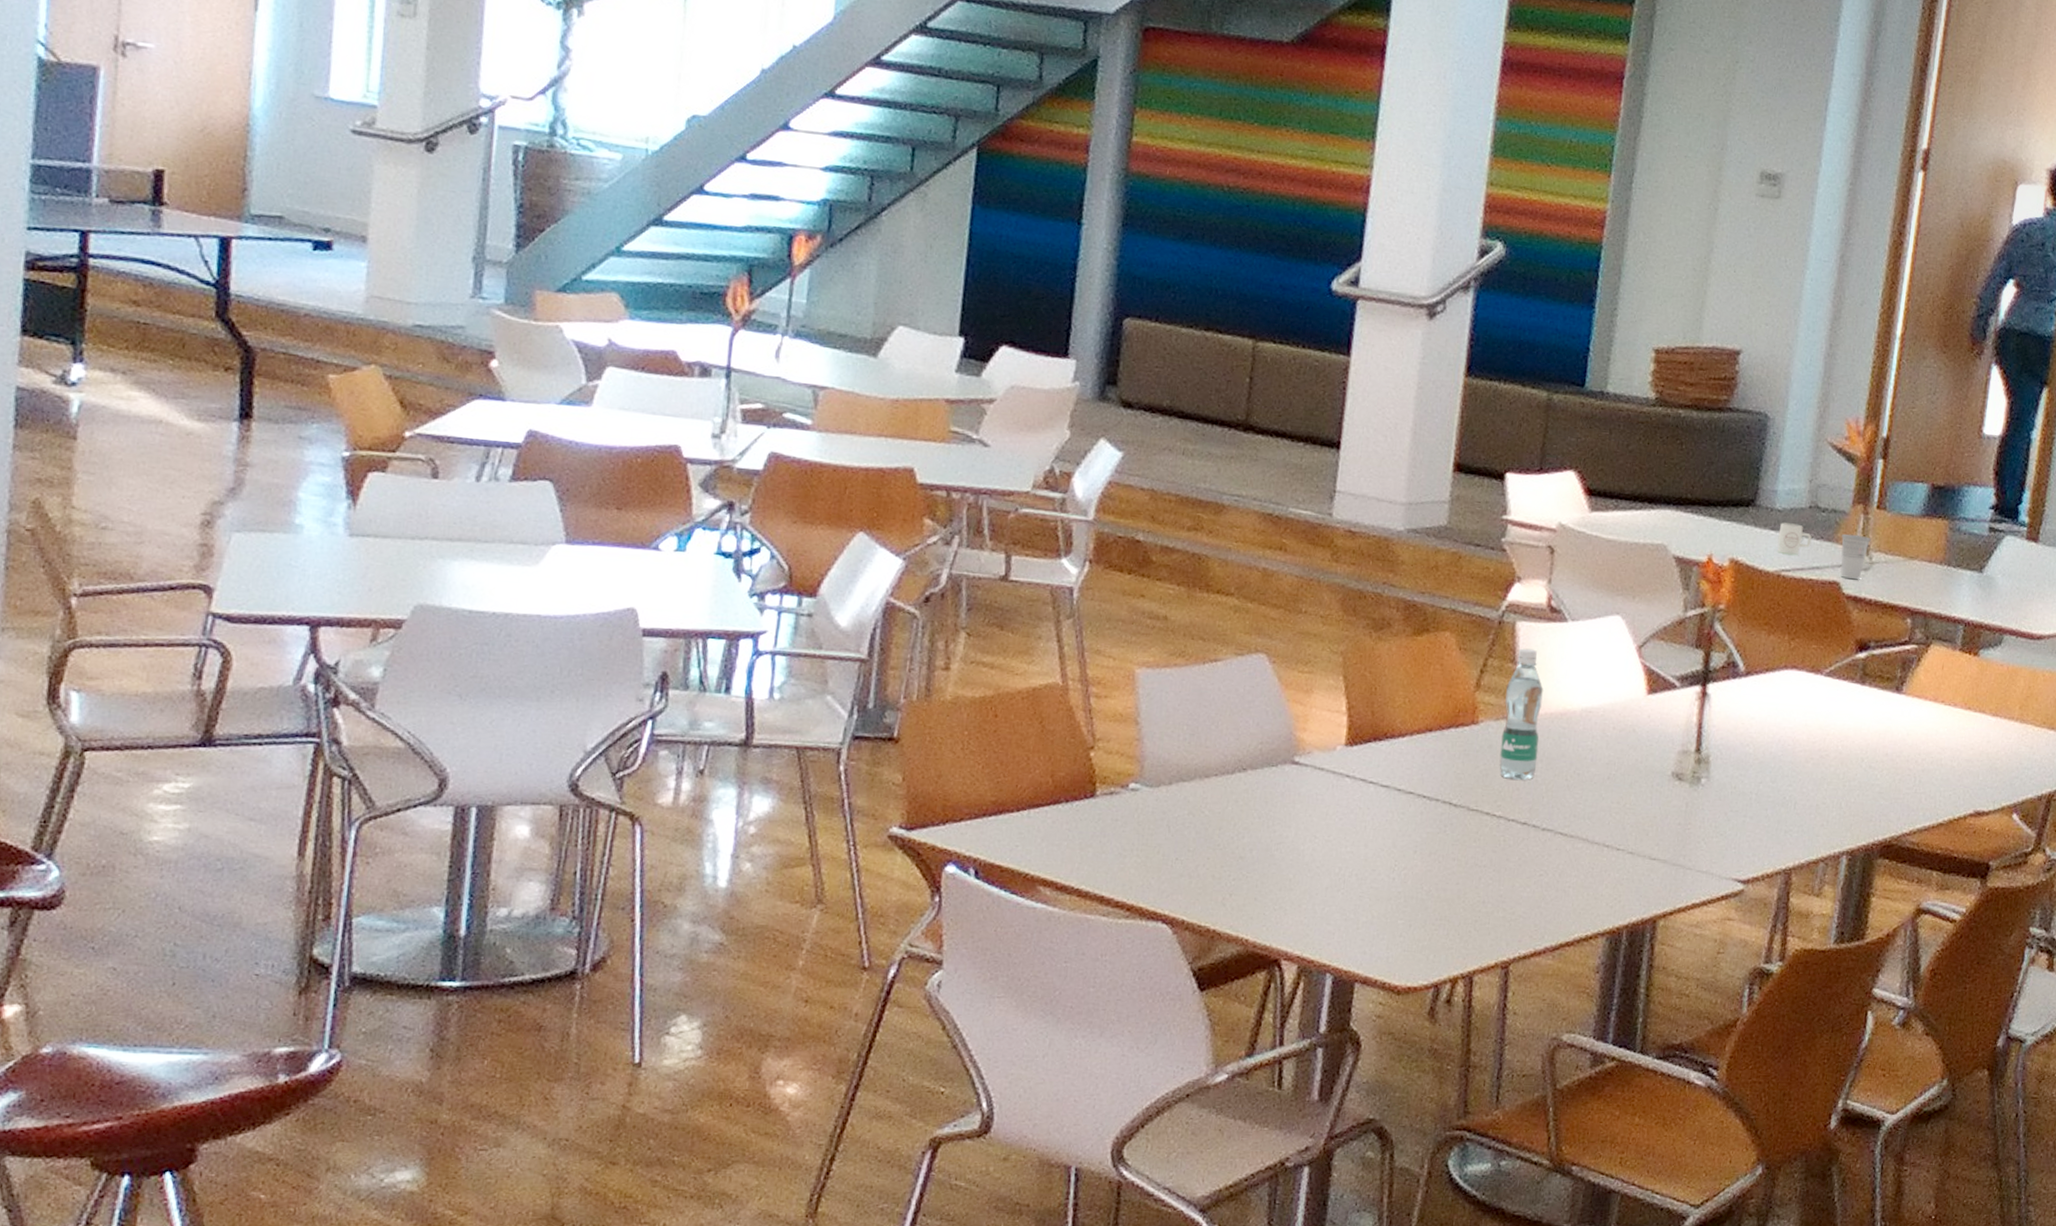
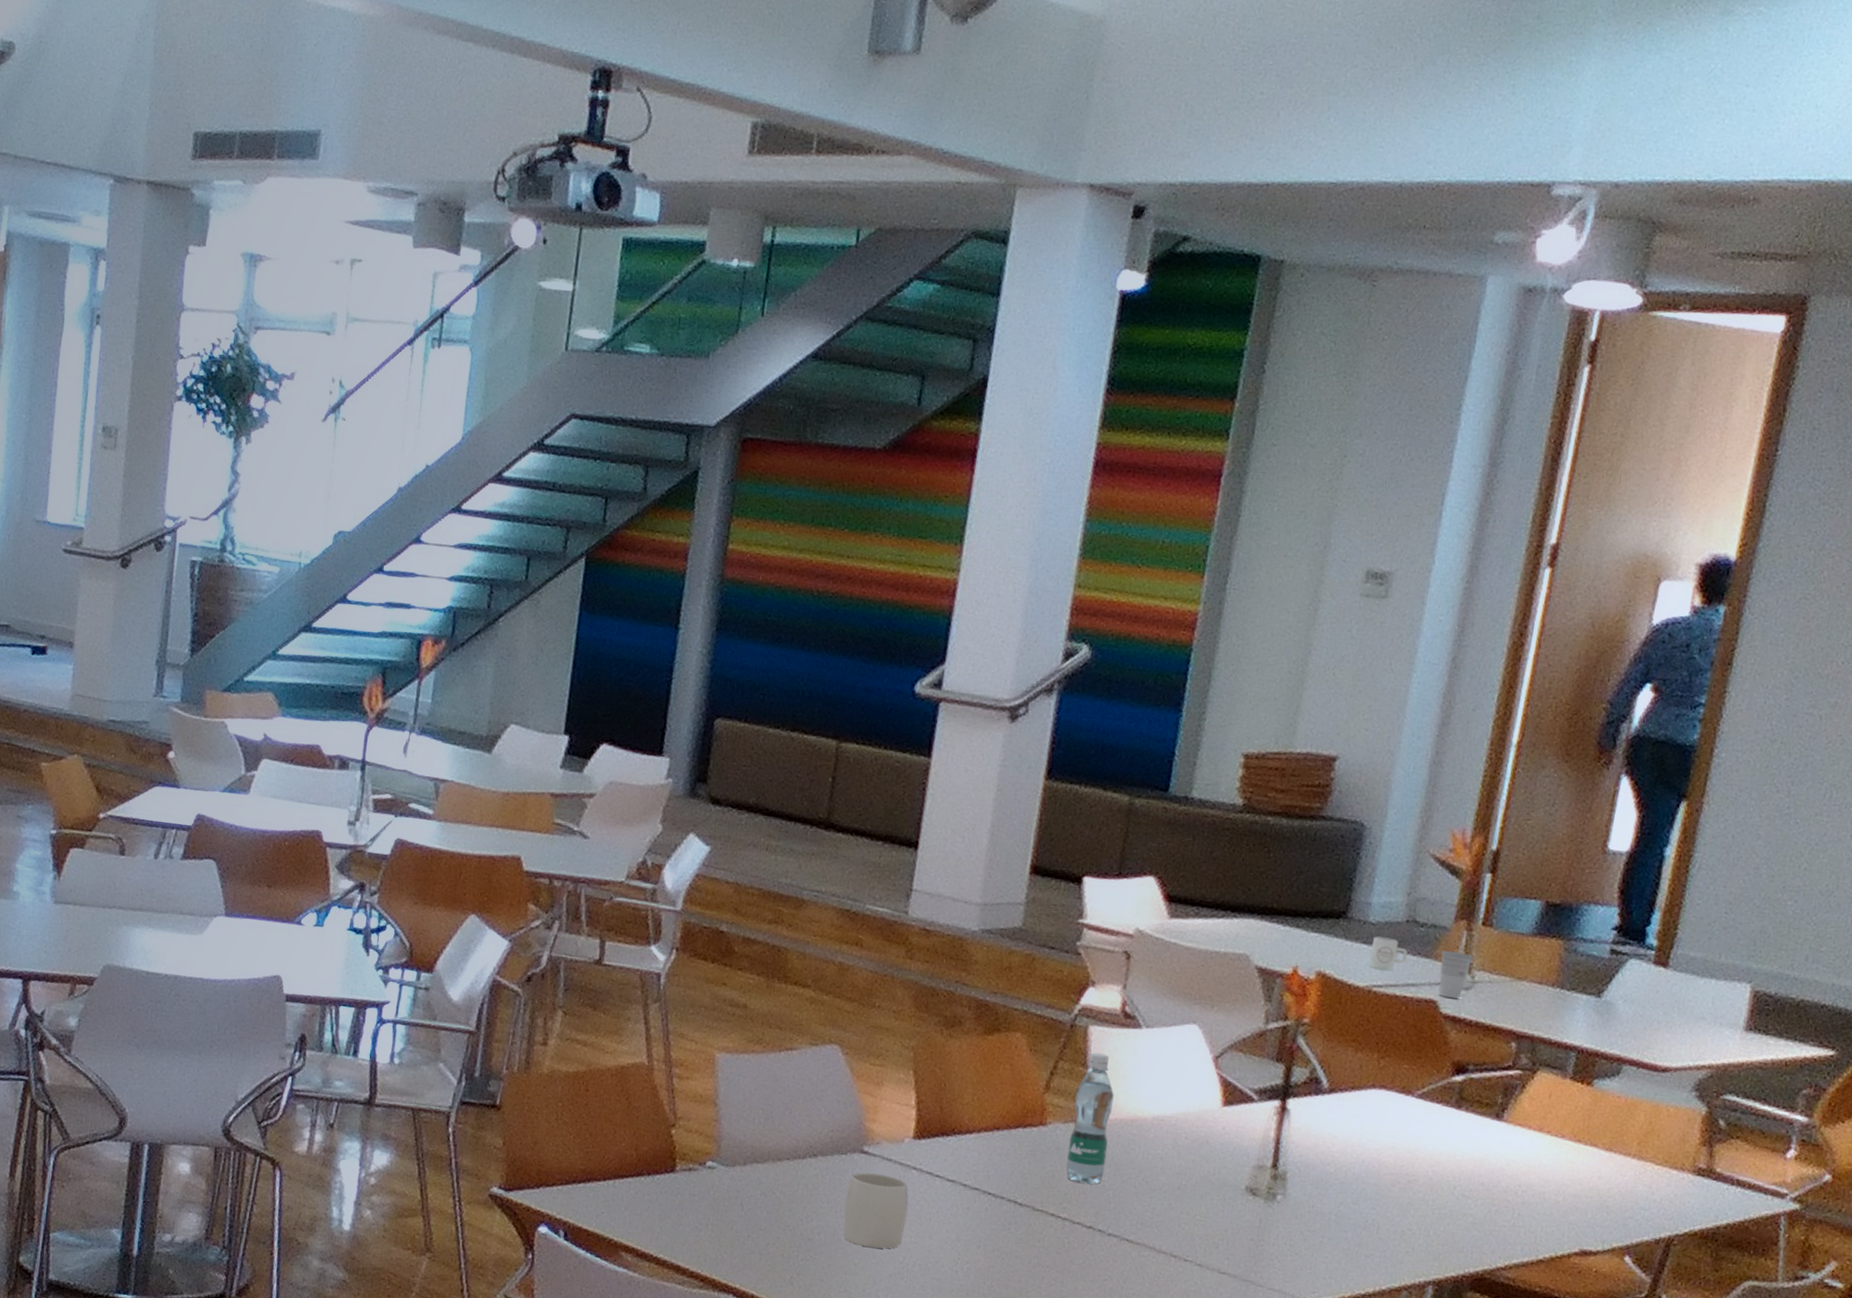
mug: none [1276,783,1343,861] -> present [843,1172,909,1249]

